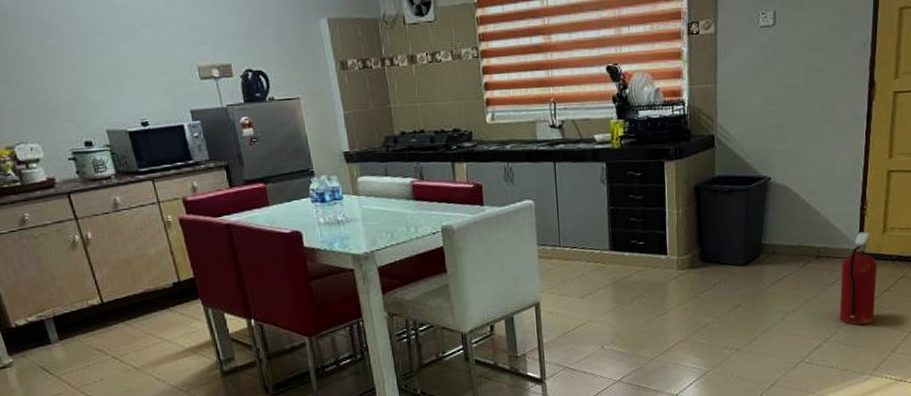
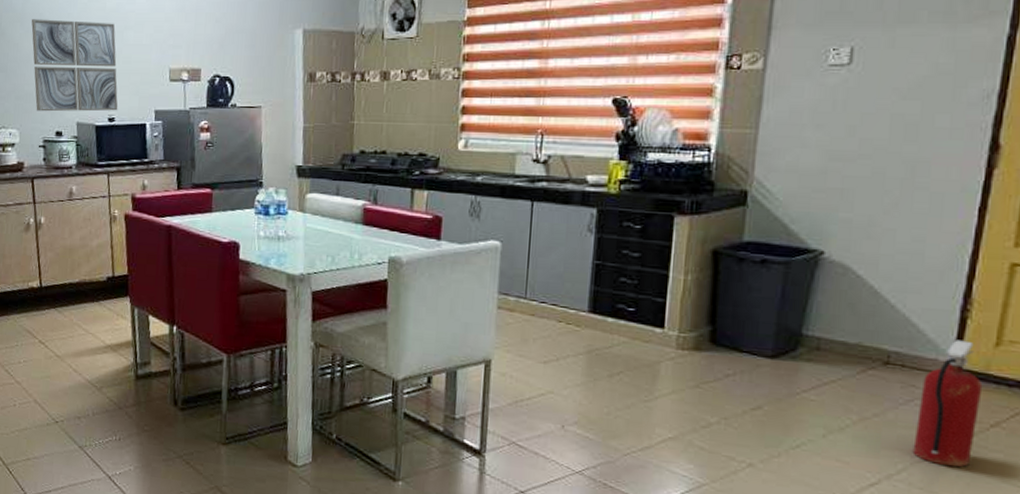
wall art: none [29,21,150,122] -> present [31,19,118,112]

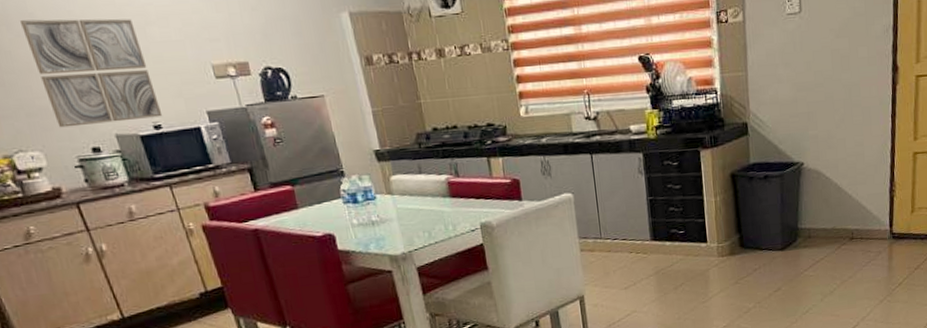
fire extinguisher: present [912,339,983,468] -> none [874,212,908,303]

